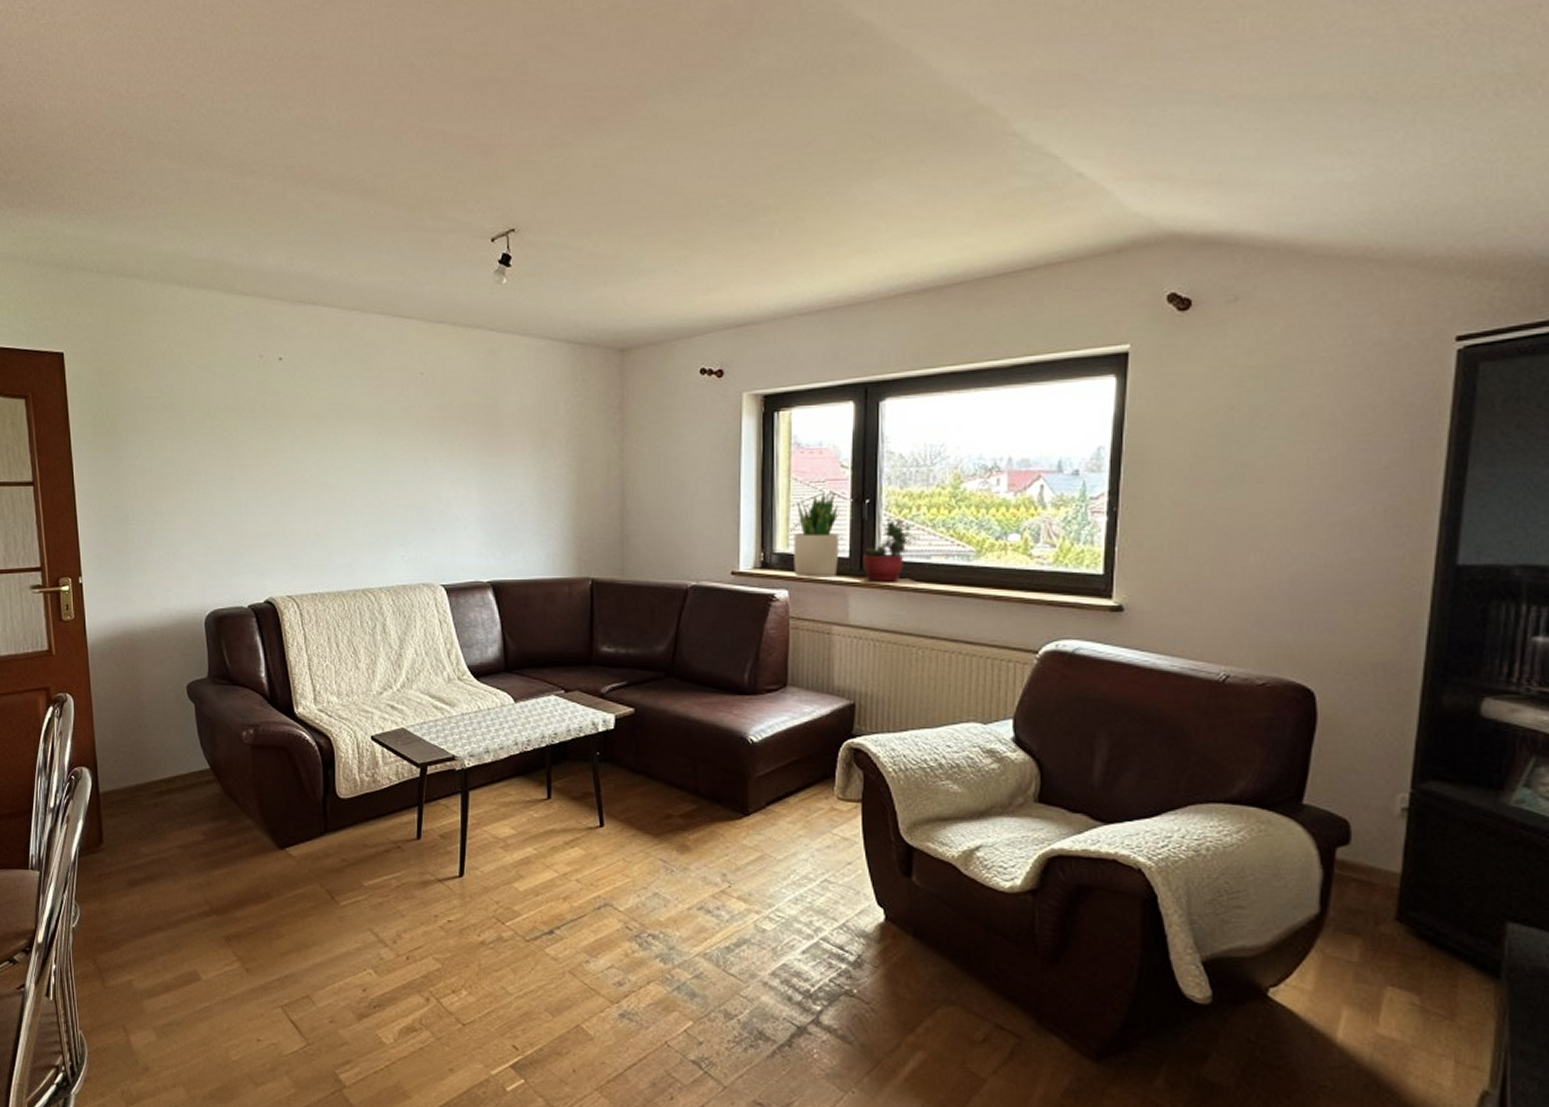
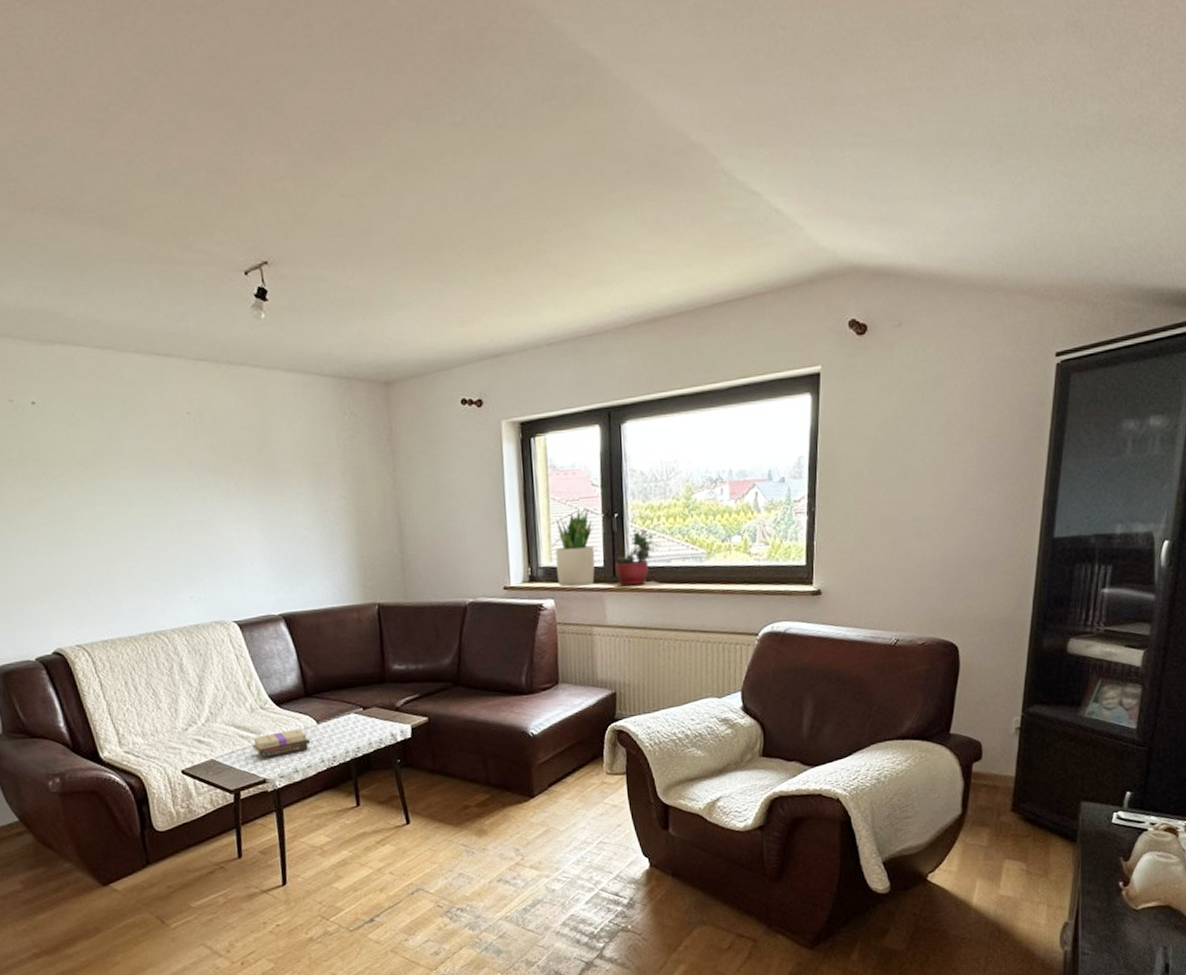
books: none [444,705,506,733] -> present [251,729,311,758]

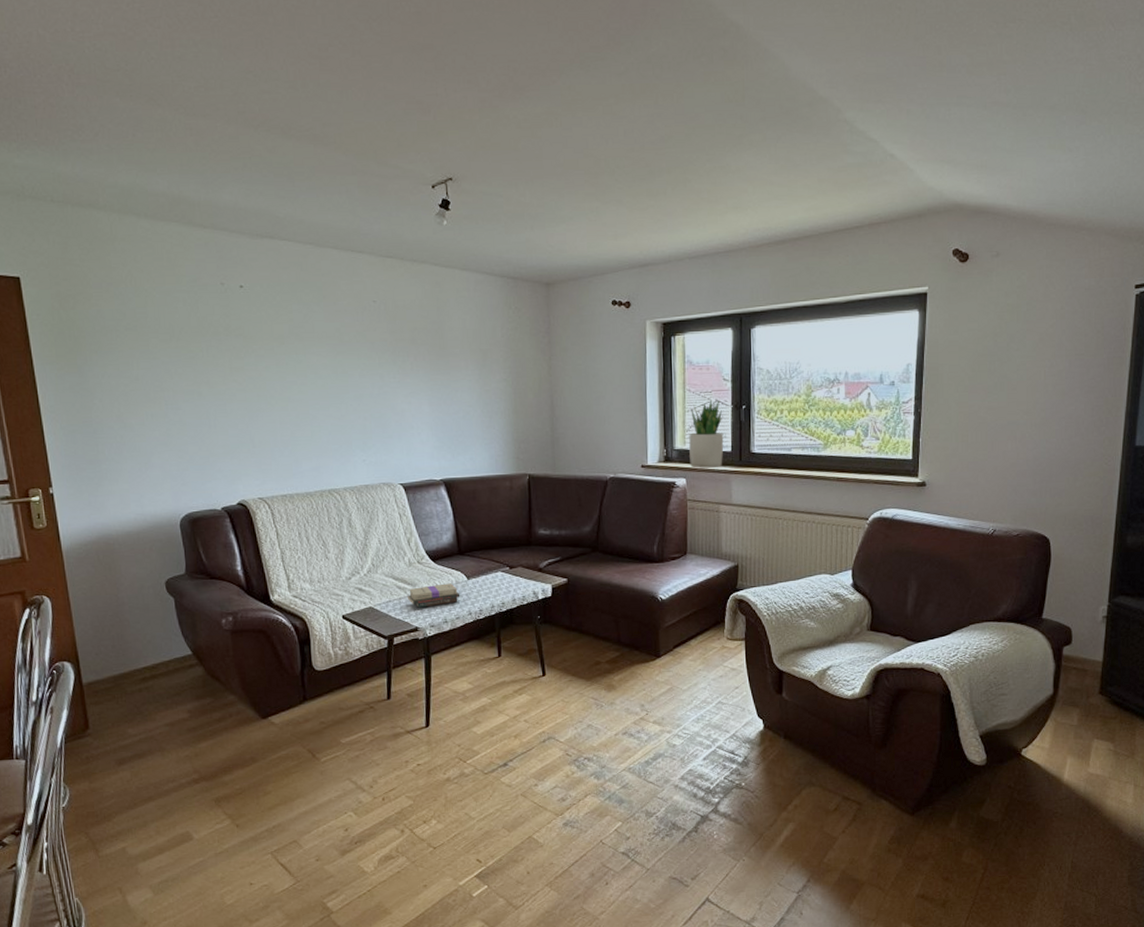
succulent plant: present [609,528,666,590] -> none [736,420,786,473]

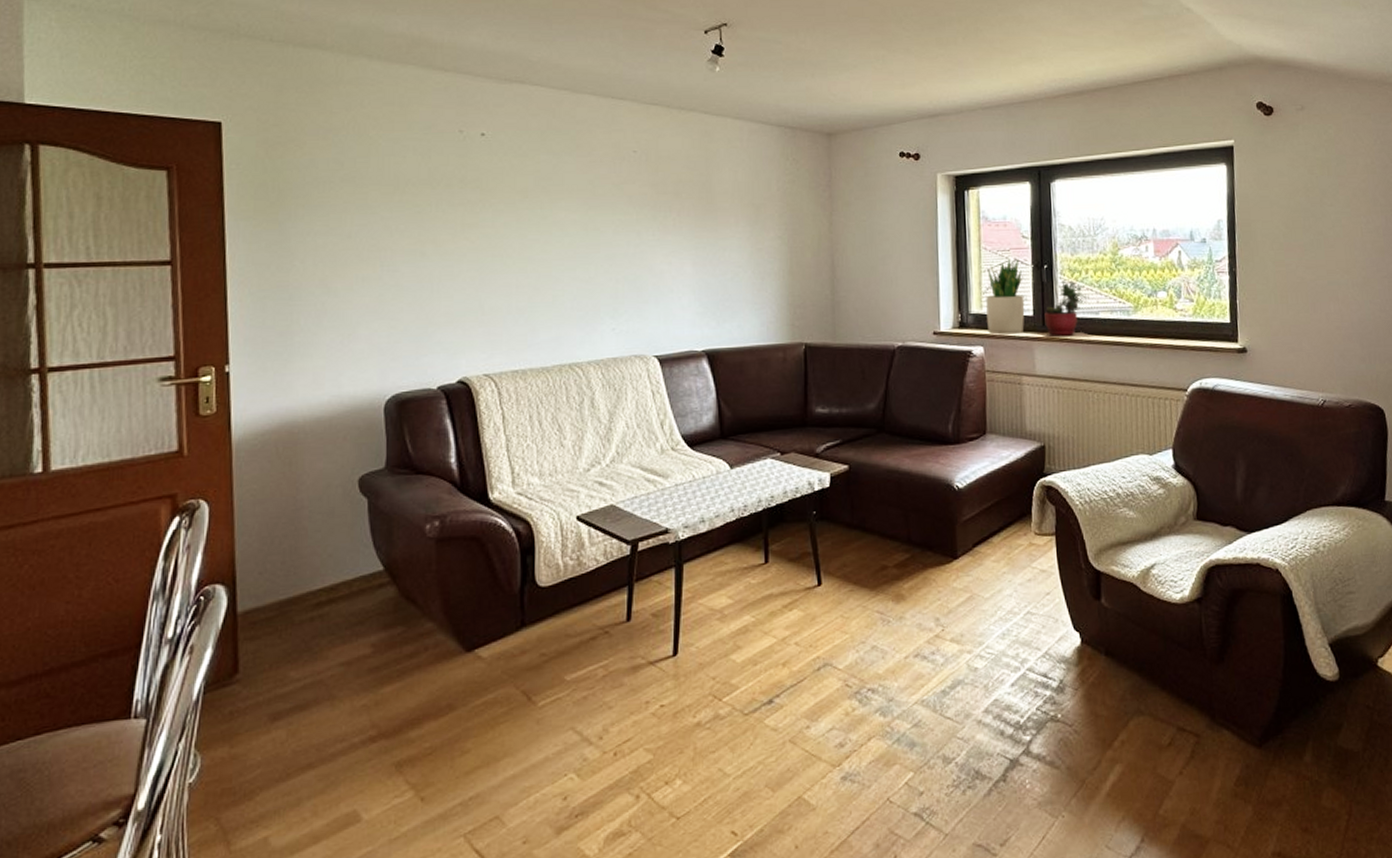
books: present [407,583,461,608] -> none [657,473,721,505]
succulent plant: none [736,420,786,473] -> present [1038,280,1094,339]

